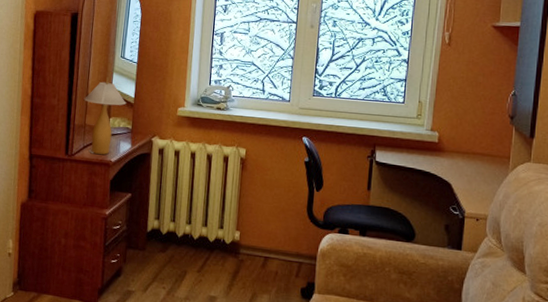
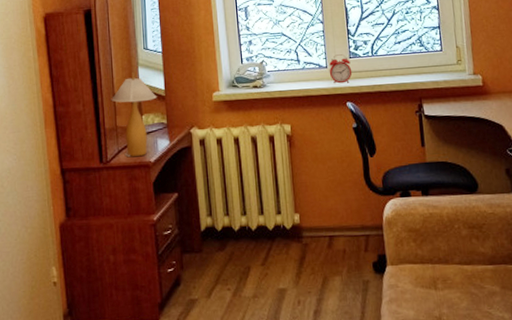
alarm clock: none [291,91,314,119] -> present [329,54,353,84]

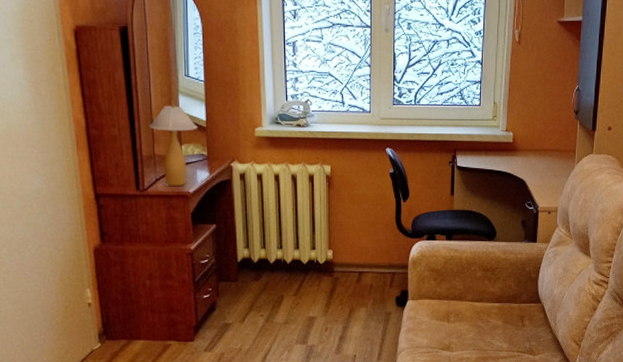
alarm clock: present [329,54,353,84] -> none [372,100,394,129]

